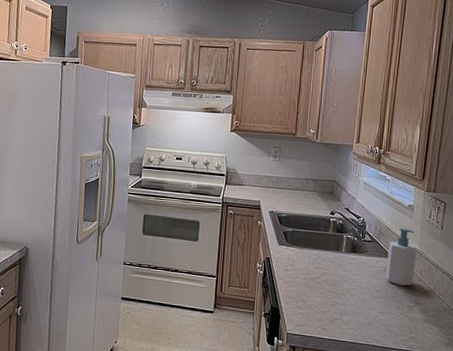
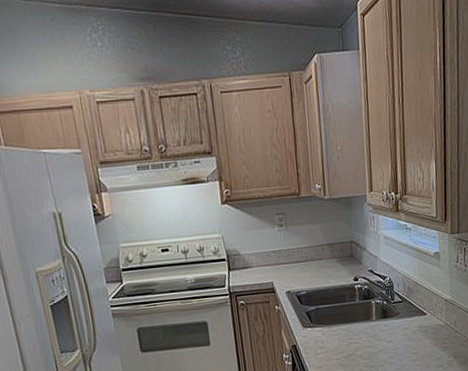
soap bottle: present [385,227,417,286] -> none [419,279,450,343]

